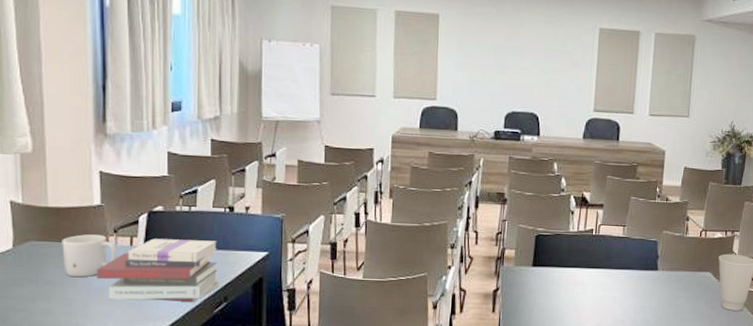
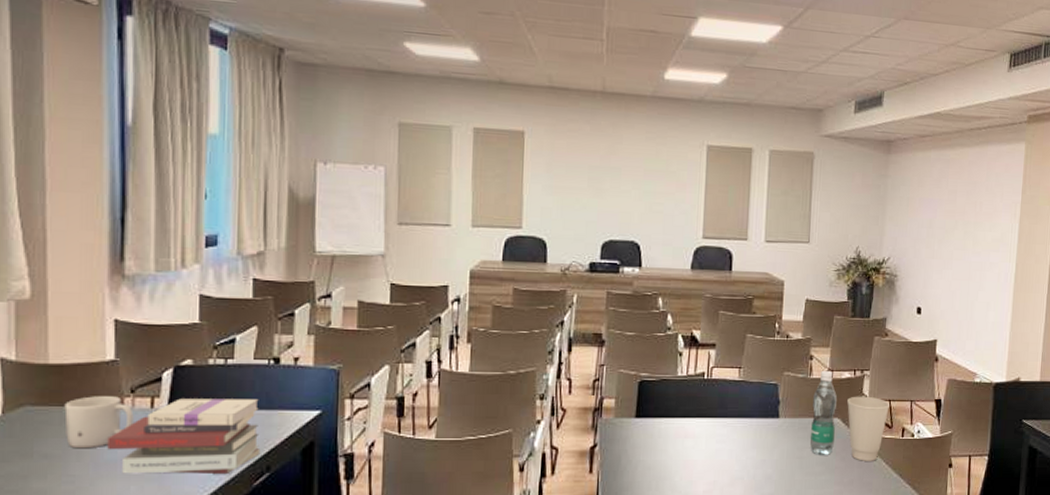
bottle: none [684,230,710,304] -> present [809,370,837,455]

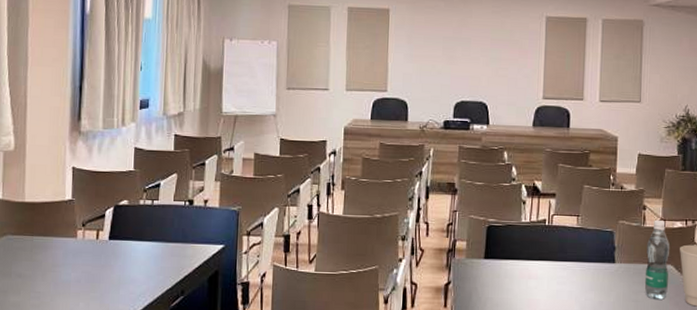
mug: present [64,396,134,449] -> none [34,228,84,271]
books: present [107,398,261,474] -> none [64,232,177,295]

